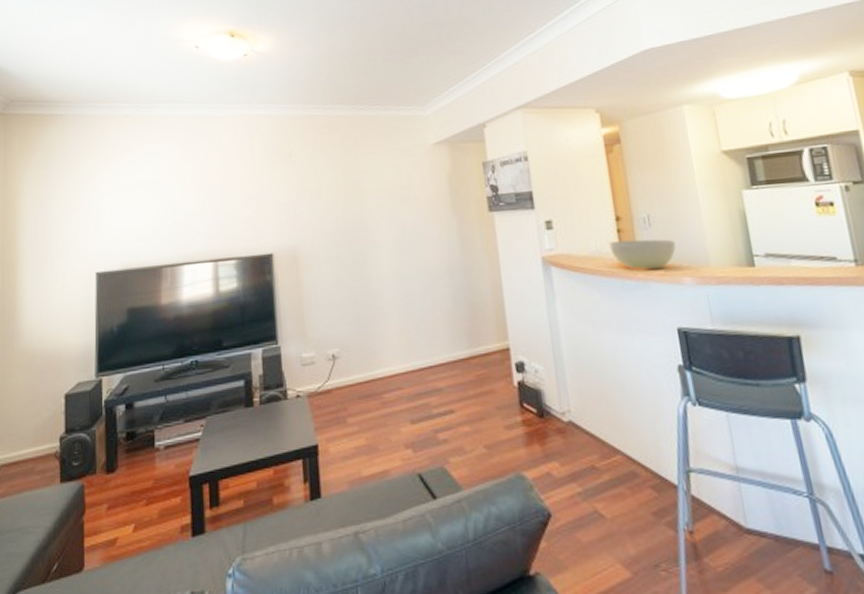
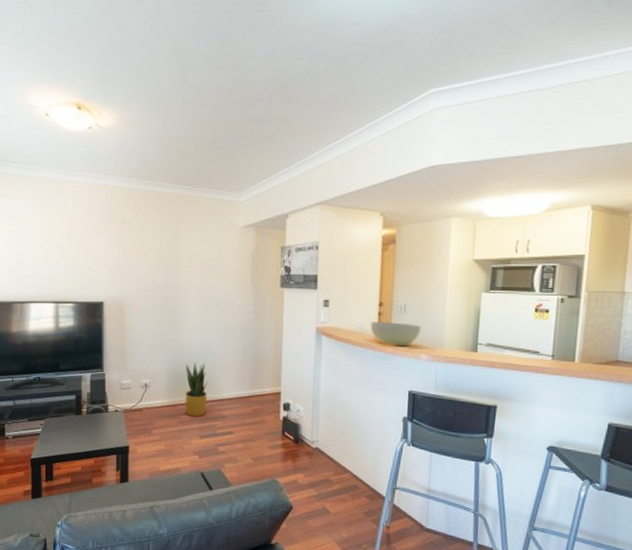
planter: none [382,318,416,395] -> present [185,362,208,417]

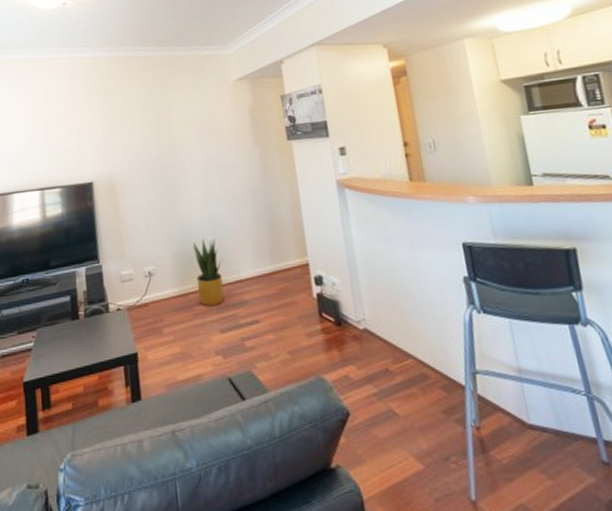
bowl: present [370,322,421,347] -> none [398,162,460,191]

